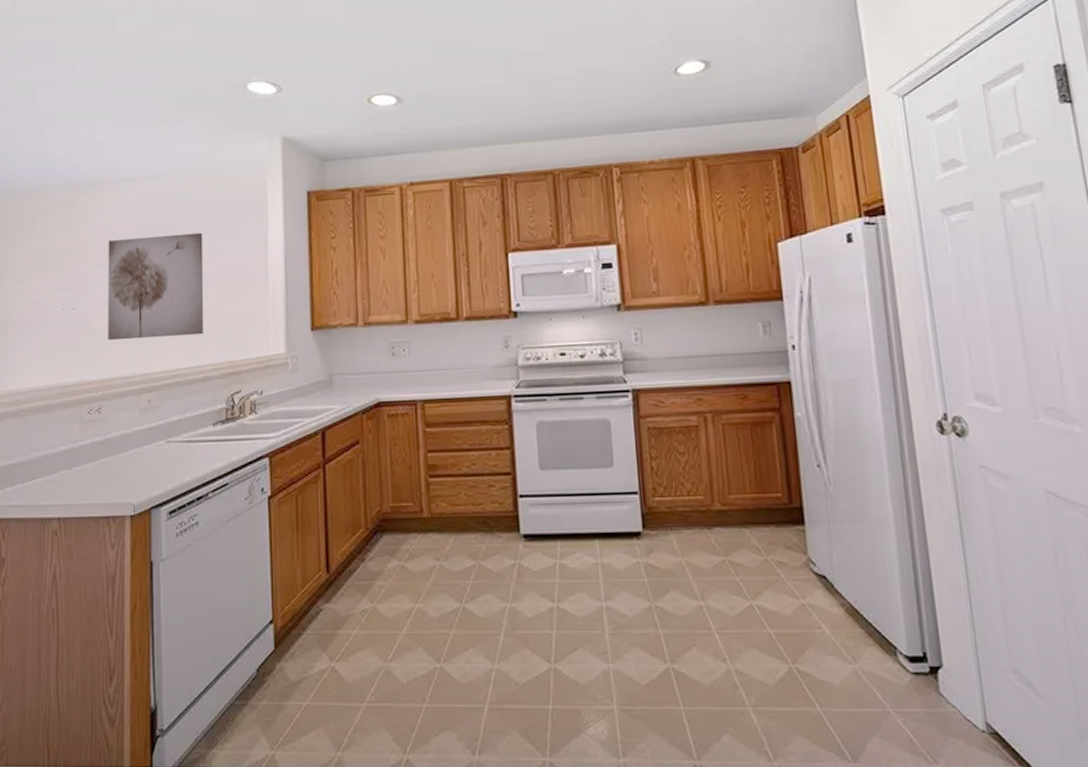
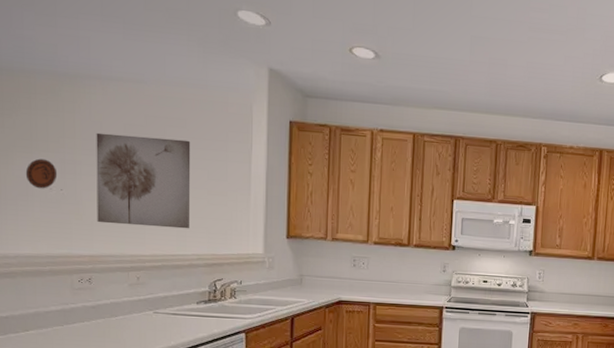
decorative plate: none [39,277,70,311] -> present [25,158,58,189]

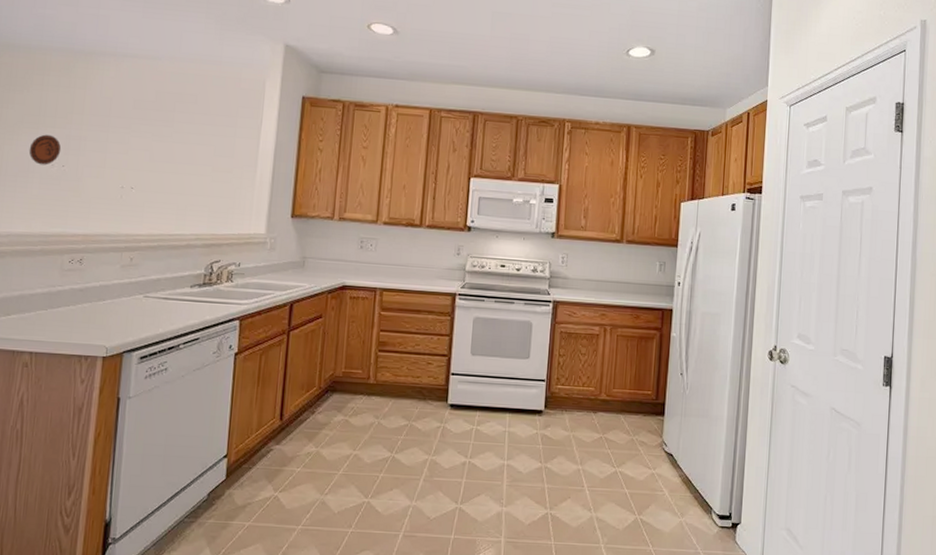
wall art: present [96,132,191,229] -> none [96,108,200,207]

